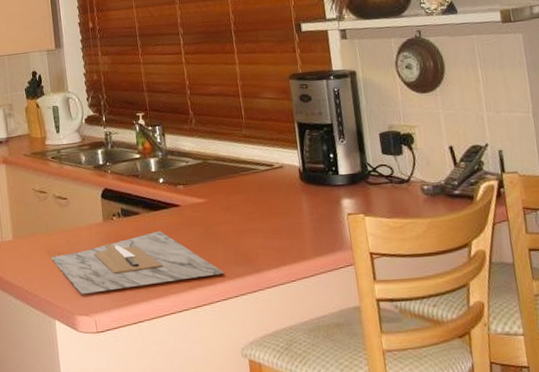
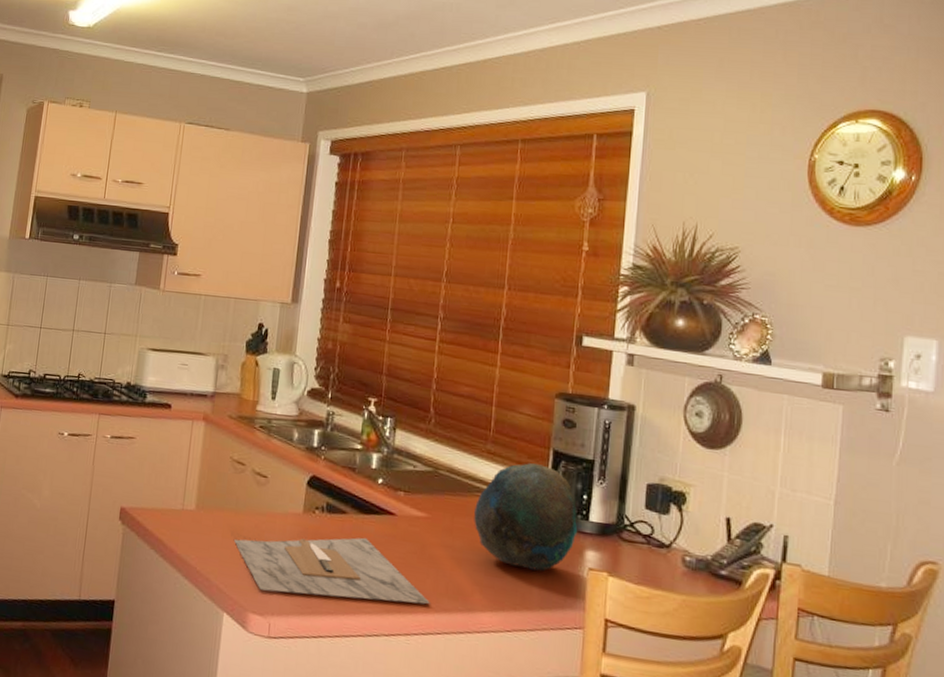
decorative bowl: none [243,137,332,227] -> present [474,463,578,571]

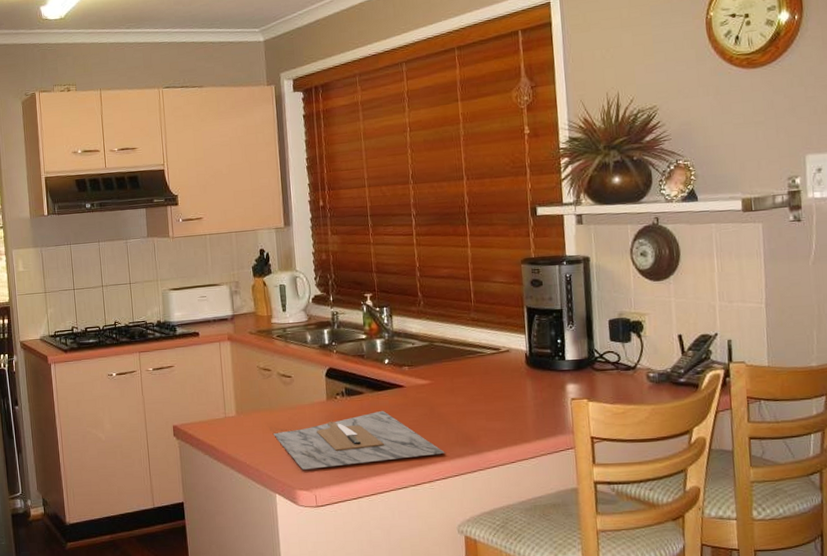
decorative bowl: present [474,463,578,571] -> none [469,321,558,410]

